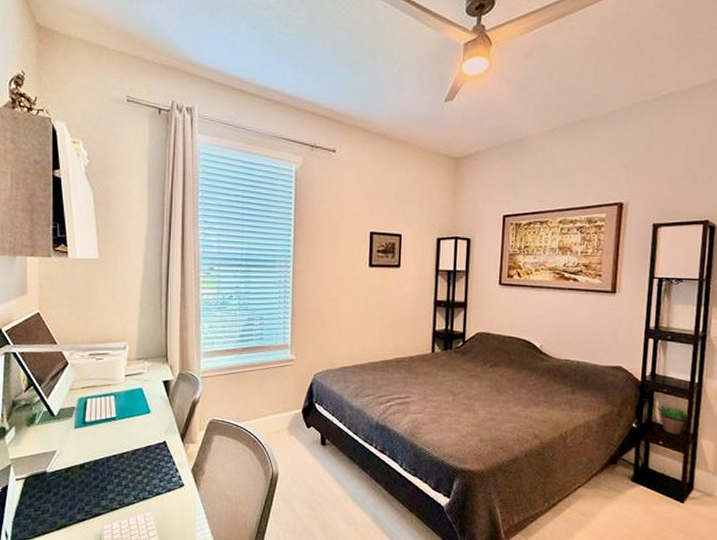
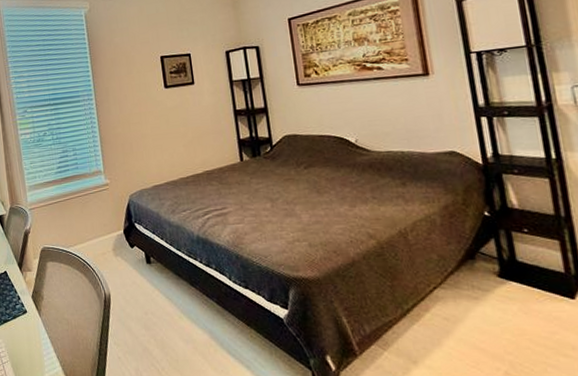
succulent plant: present [657,406,689,435] -> none [510,188,555,220]

